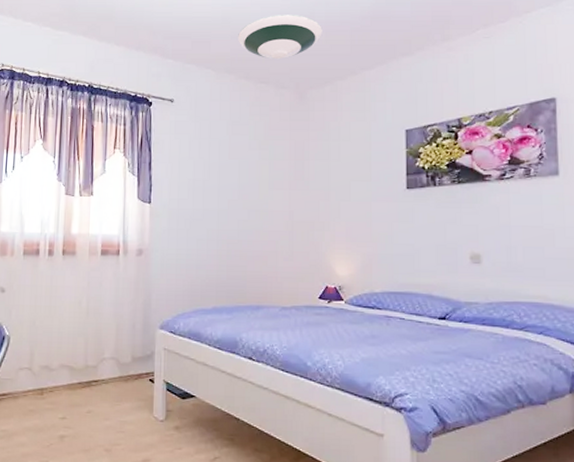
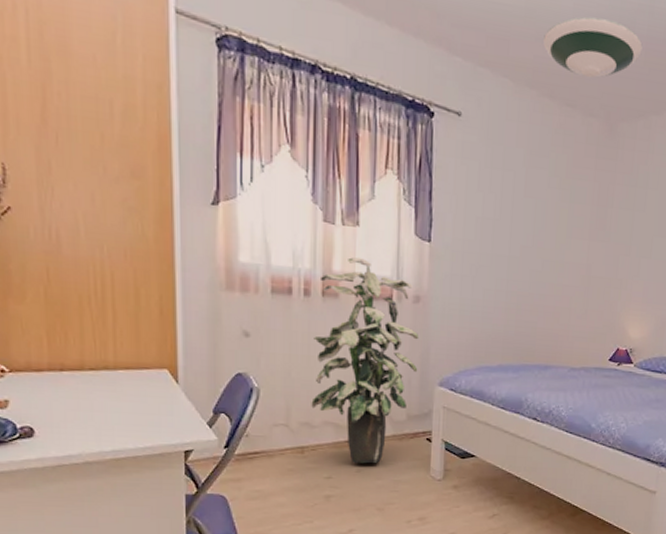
indoor plant: none [51,221,142,405] -> present [311,257,420,464]

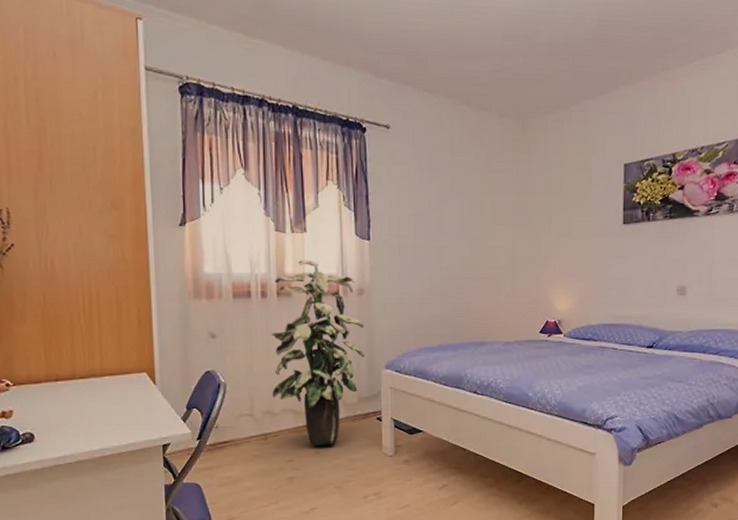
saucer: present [543,16,643,79] -> none [457,32,545,84]

